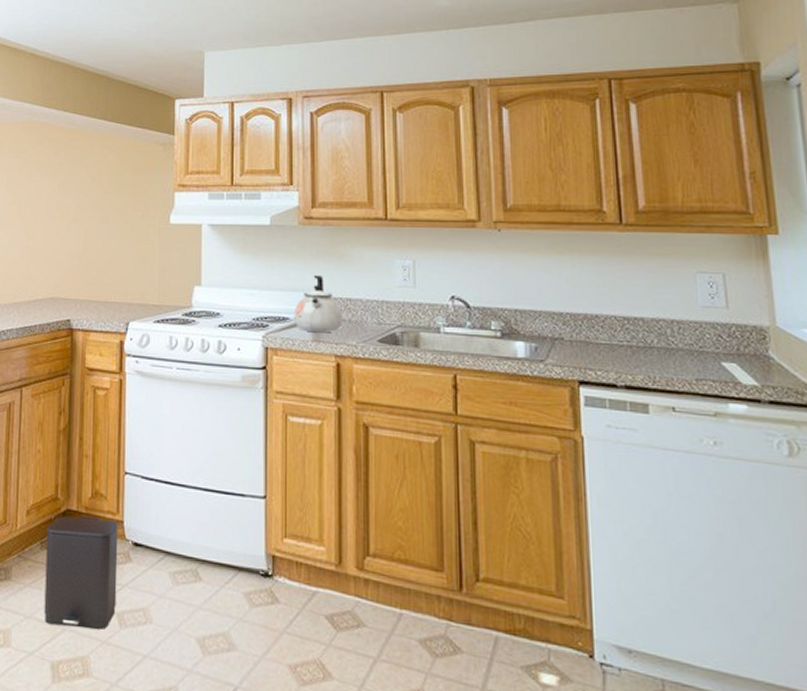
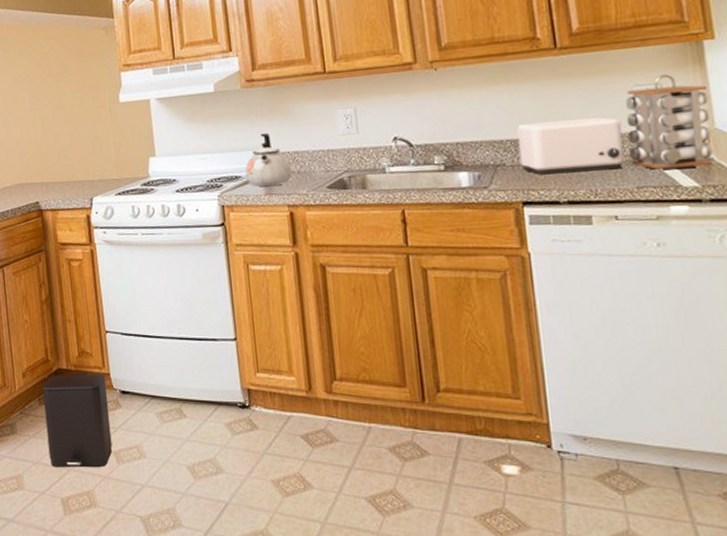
toaster: none [578,298,685,358] -> present [517,117,624,175]
spice rack: none [688,264,774,366] -> present [626,74,713,170]

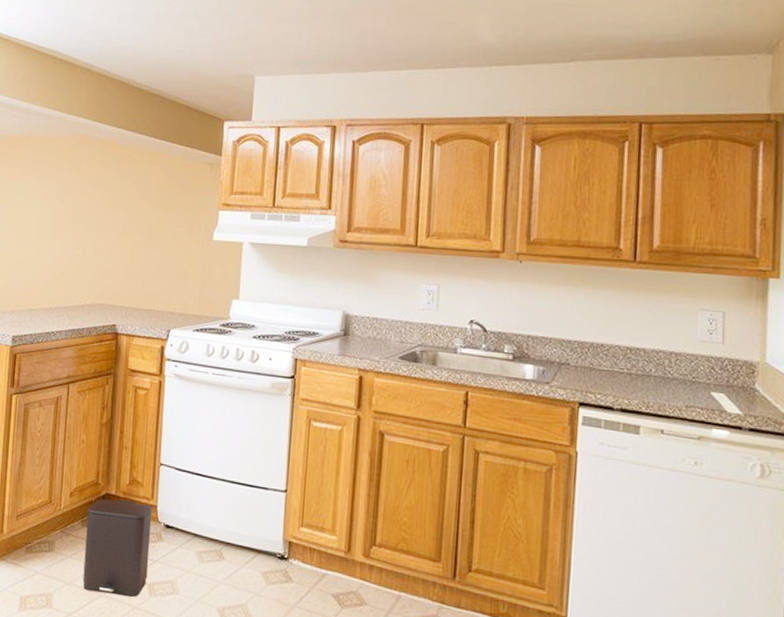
kettle: present [245,132,293,187] -> none [322,294,369,348]
toaster: present [517,117,624,175] -> none [584,328,682,386]
spice rack: present [626,74,713,170] -> none [685,304,766,397]

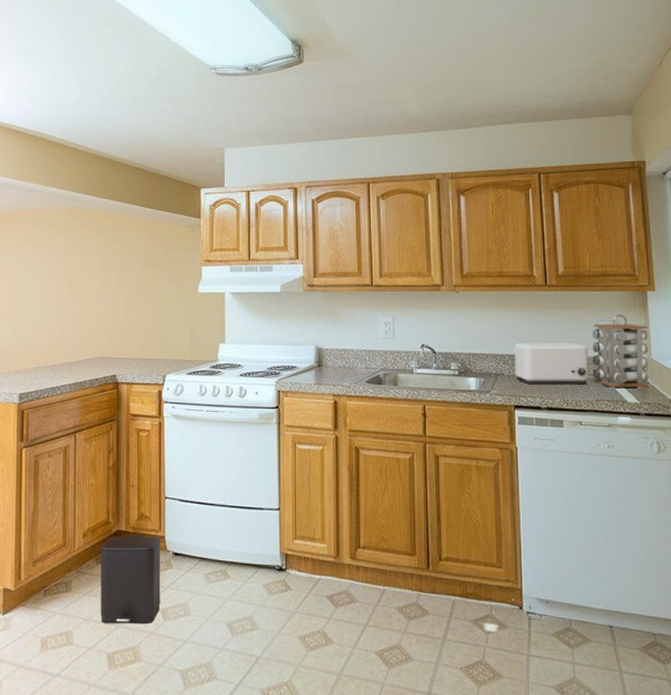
toaster: none [584,328,682,386] -> present [514,342,589,385]
spice rack: none [685,304,766,397] -> present [592,314,649,389]

